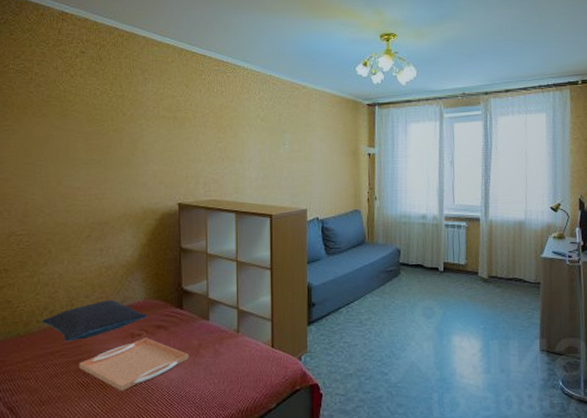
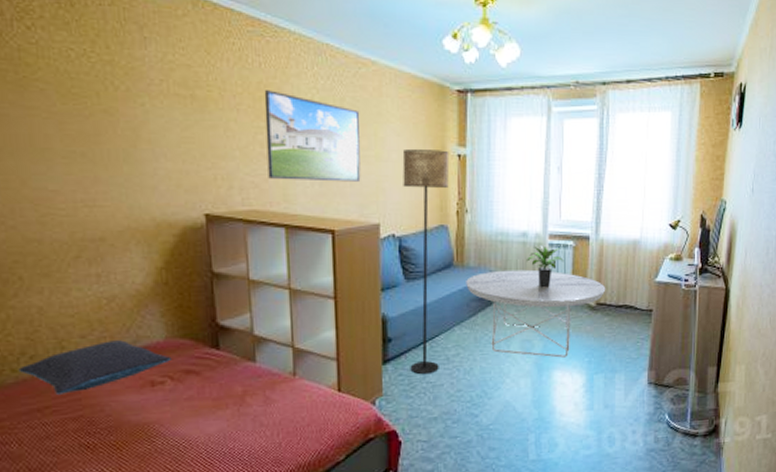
serving tray: present [79,338,189,391] -> none [80,386,231,452]
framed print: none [224,111,293,177] -> present [264,90,361,182]
floor lamp: none [325,150,362,336] -> present [402,150,450,375]
coffee table: none [376,246,497,324] -> present [466,269,606,358]
potted plant: none [426,226,459,262] -> present [527,245,564,288]

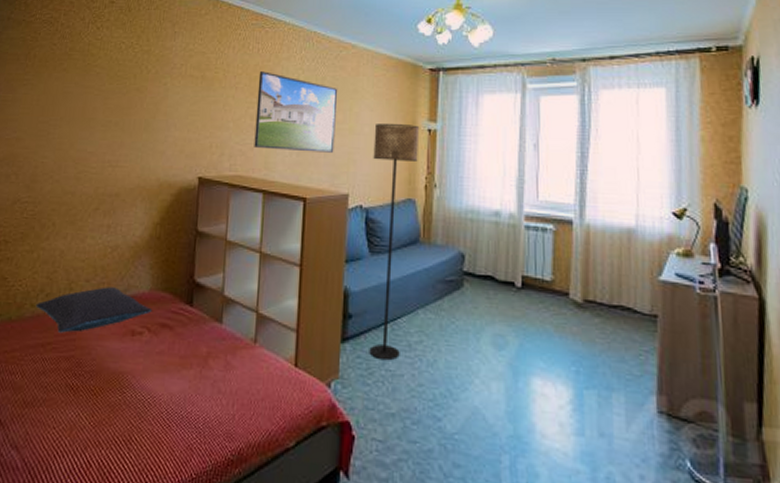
coffee table: present [466,269,606,358] -> none [432,251,595,362]
potted plant: present [527,245,564,288] -> none [499,227,543,276]

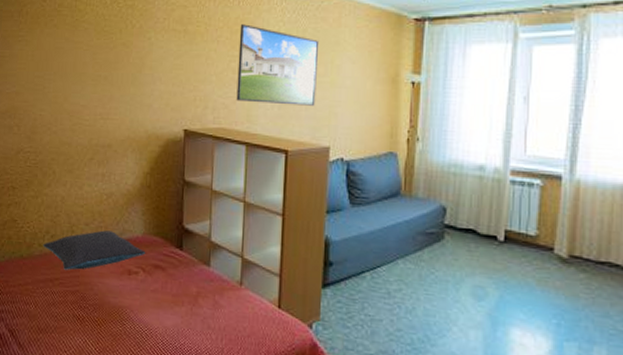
floor lamp: present [369,124,420,361] -> none [349,77,403,306]

